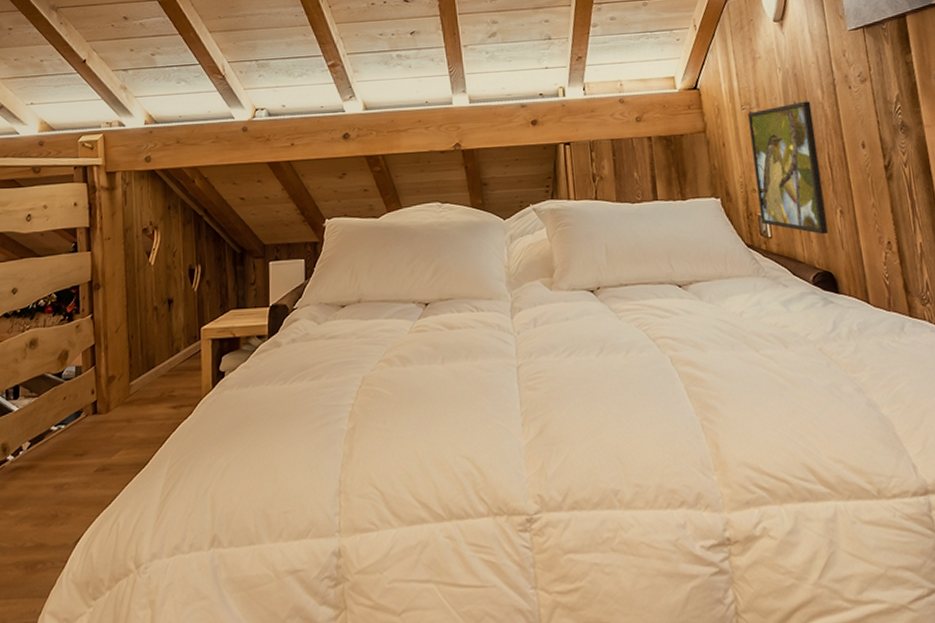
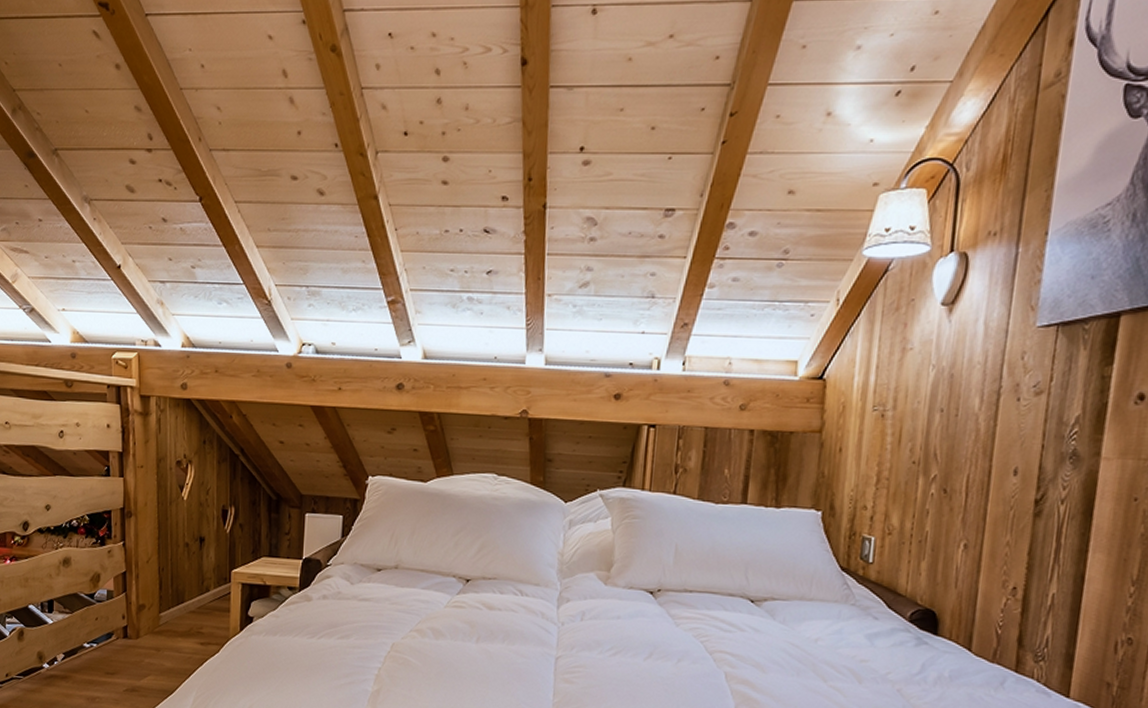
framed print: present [747,101,828,235] -> none [864,409,963,569]

